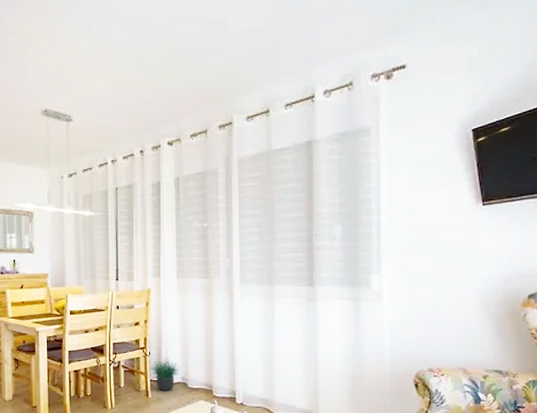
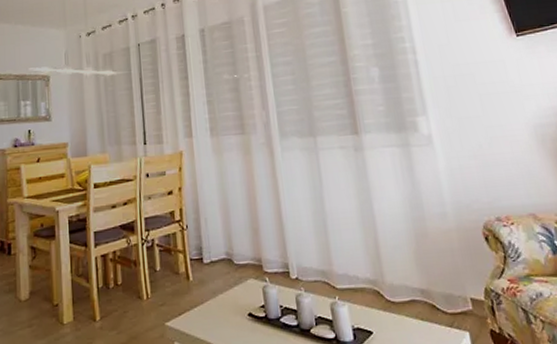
potted plant: present [149,353,181,391] -> none [188,225,225,271]

